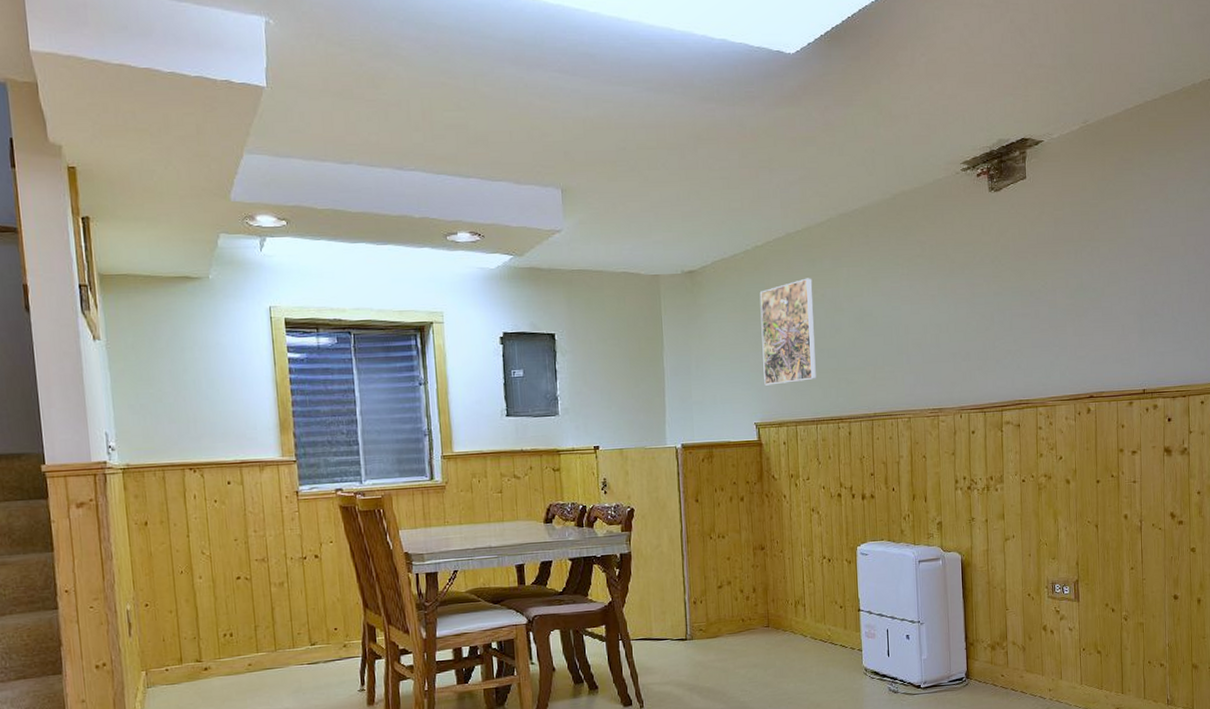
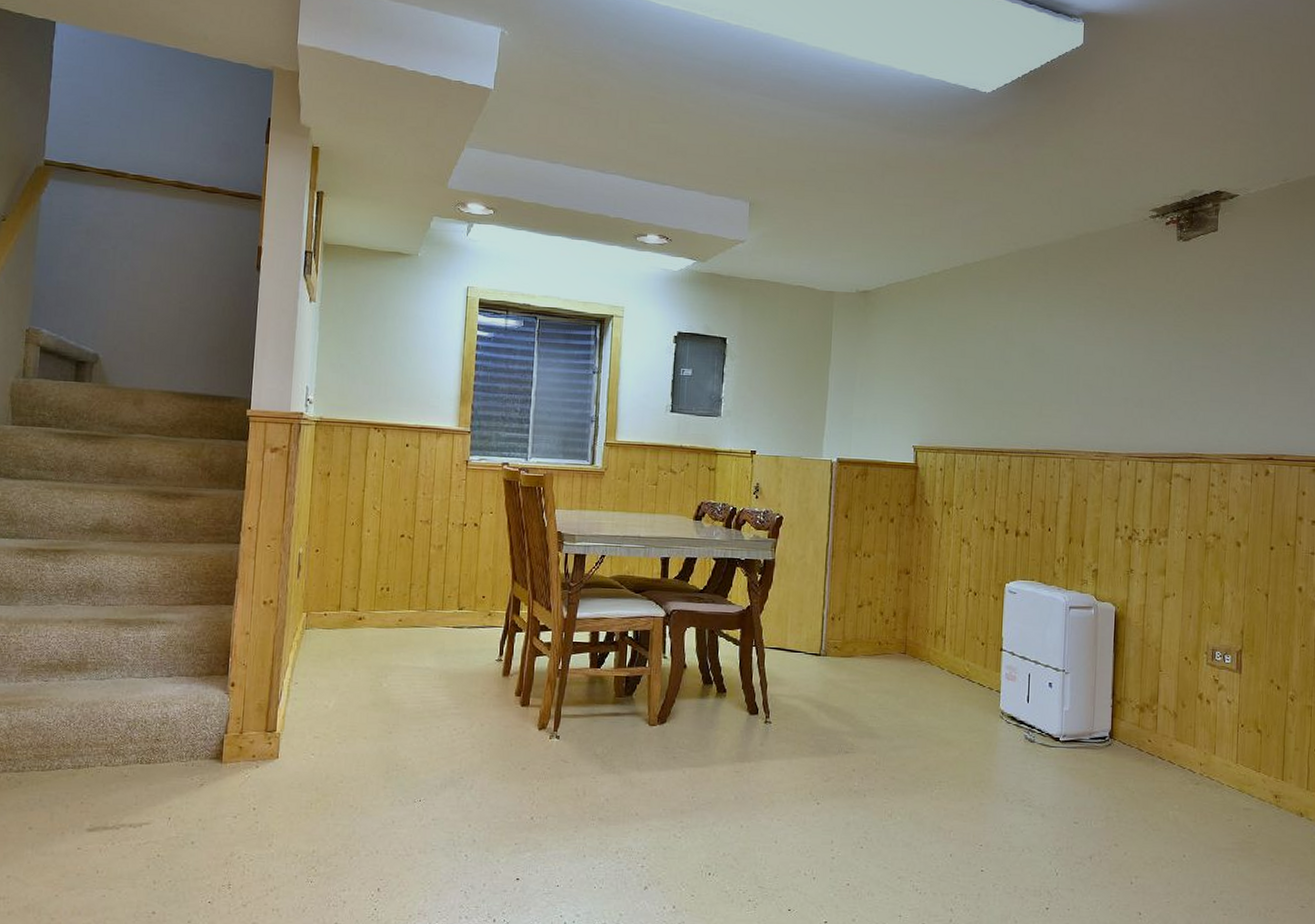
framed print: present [759,278,817,386] -> none [927,308,986,411]

